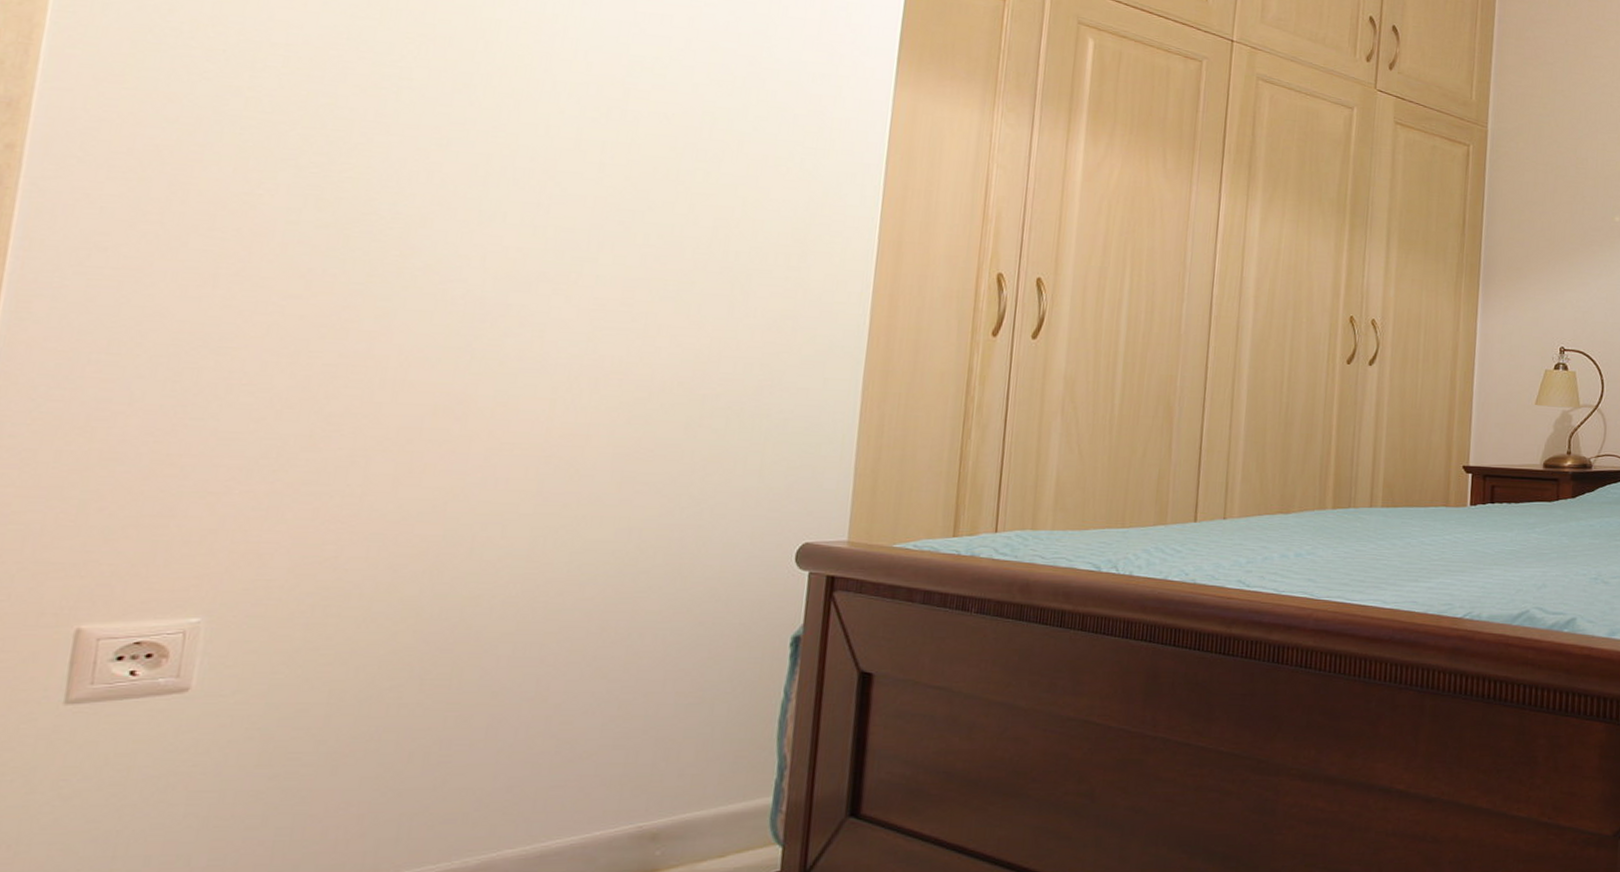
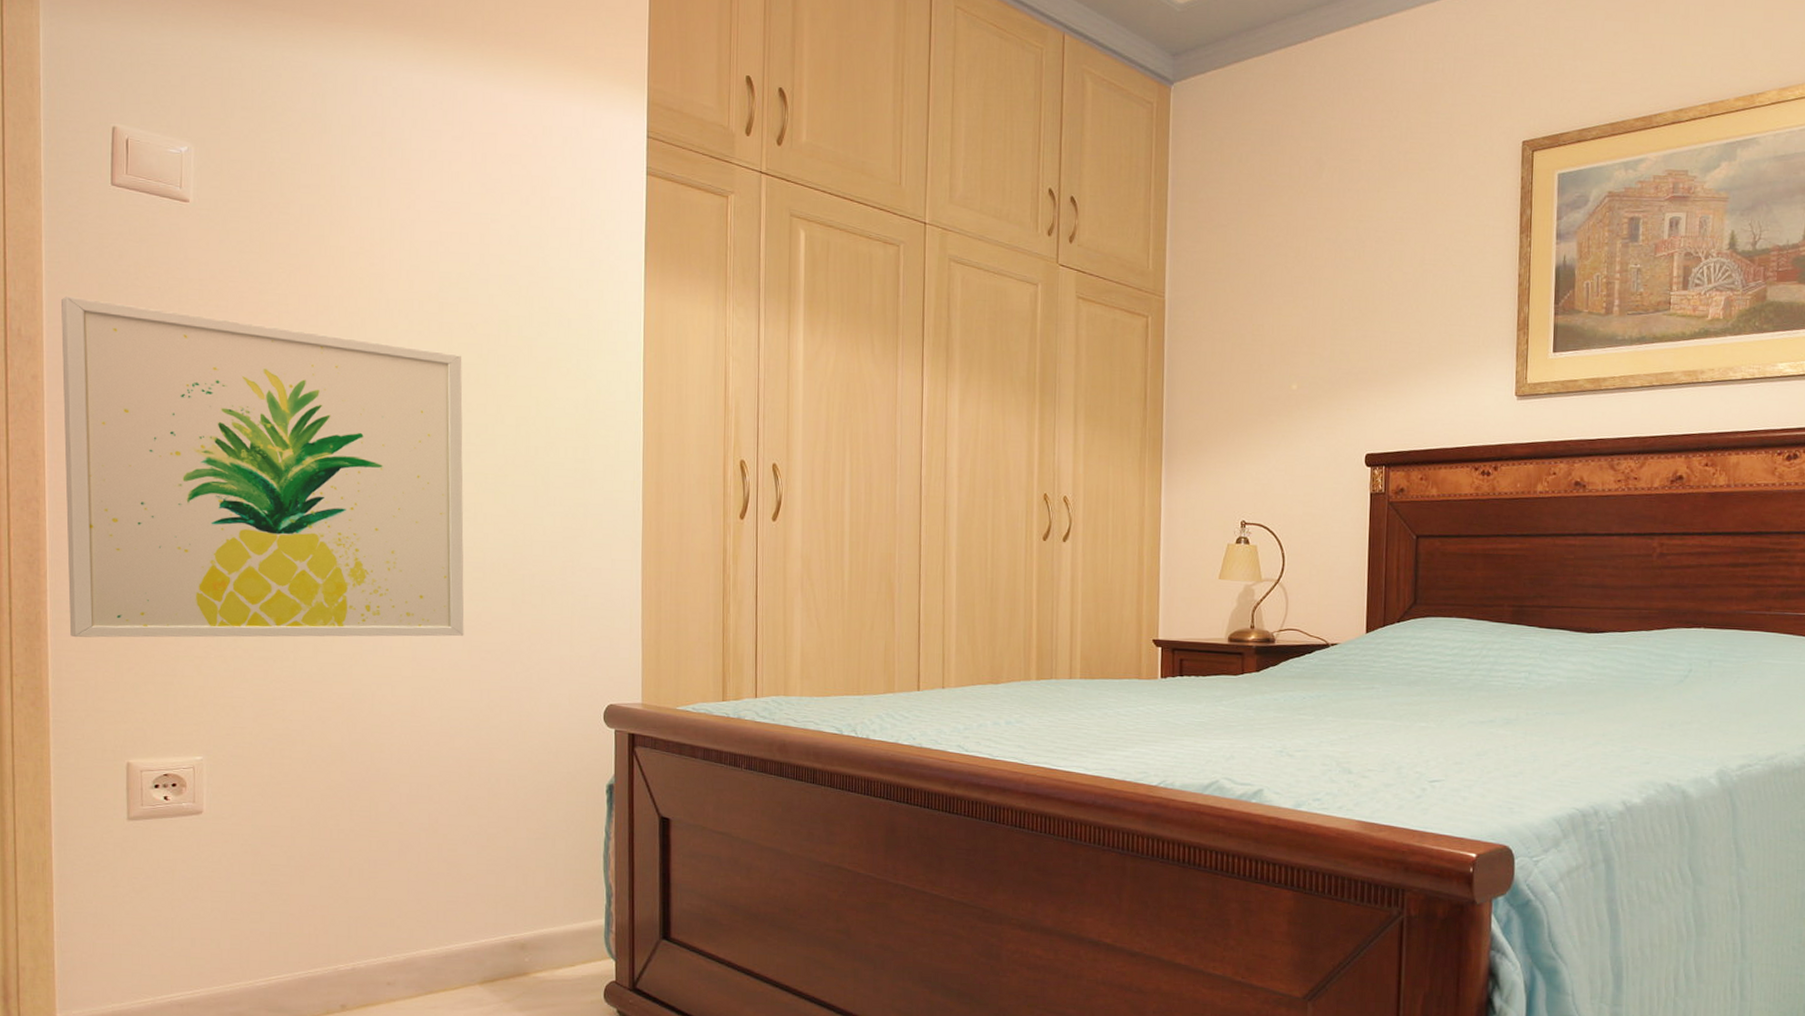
wall art: none [10,52,649,470] -> present [60,296,464,638]

